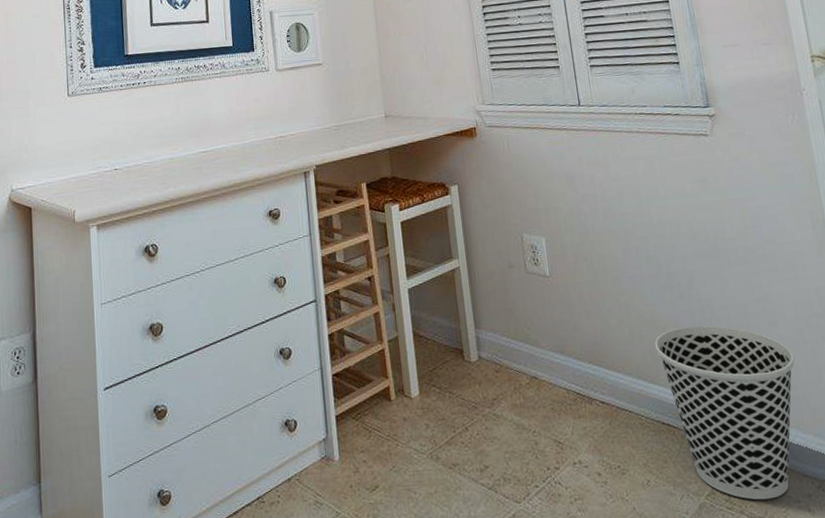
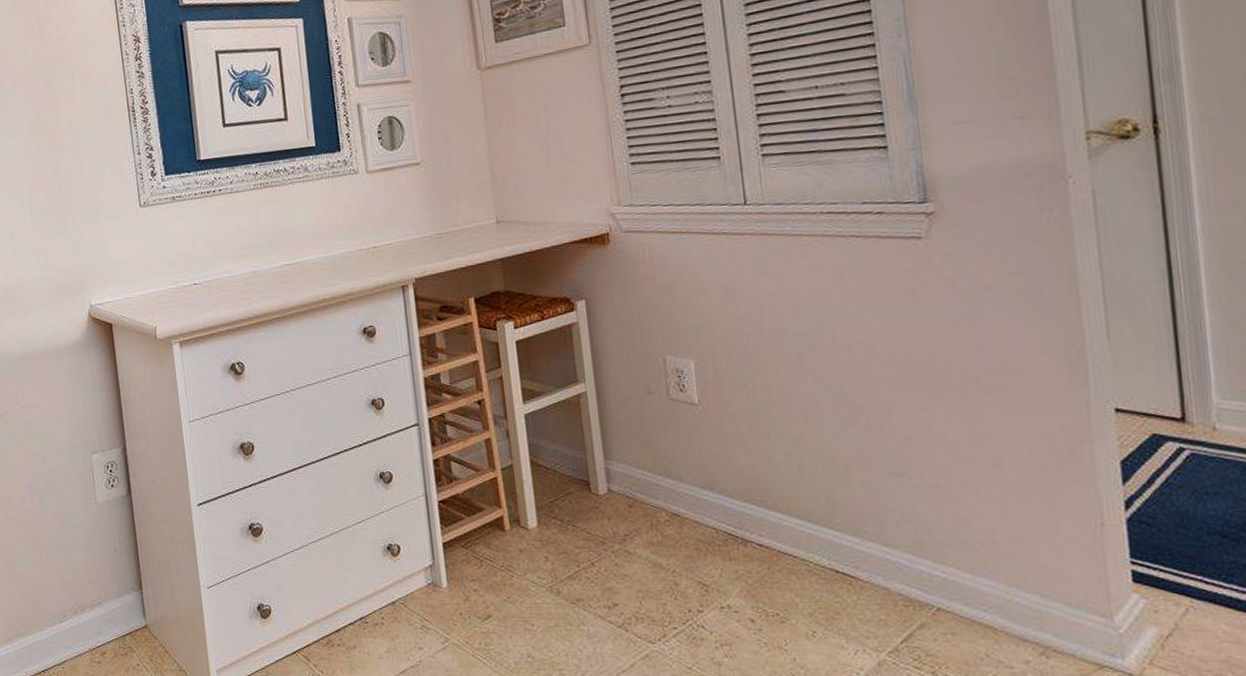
wastebasket: present [655,325,795,500] -> none [832,465,1023,662]

